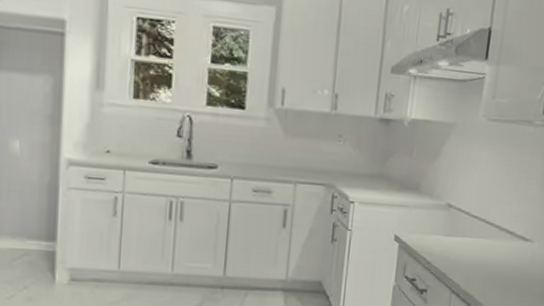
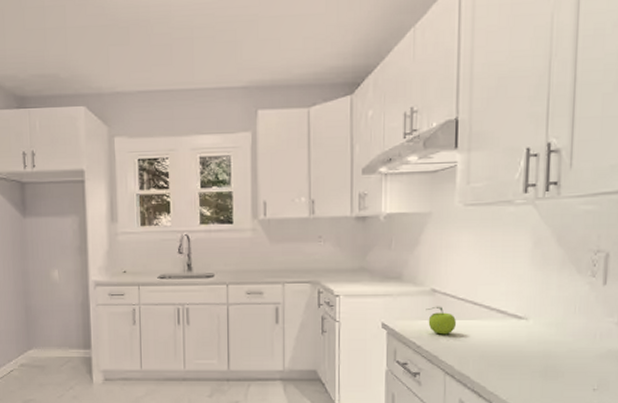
fruit: none [439,221,468,252] -> present [426,306,457,335]

